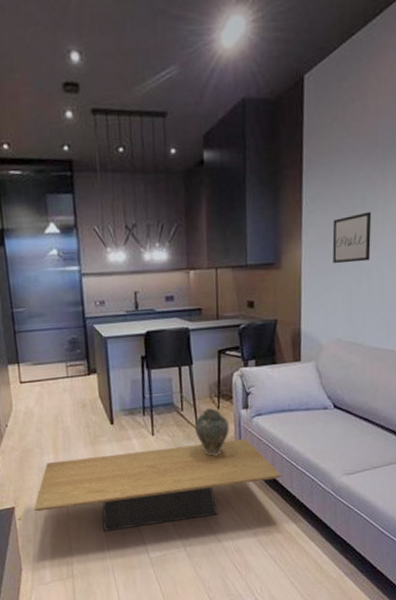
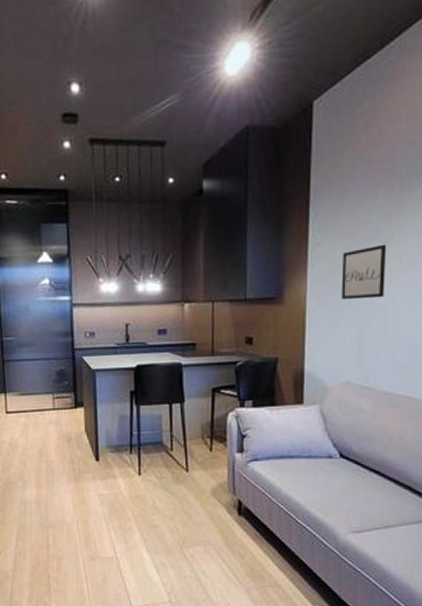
coffee table: present [33,439,282,531] -> none [13,485,279,574]
vase: present [194,408,229,456] -> none [184,450,222,501]

